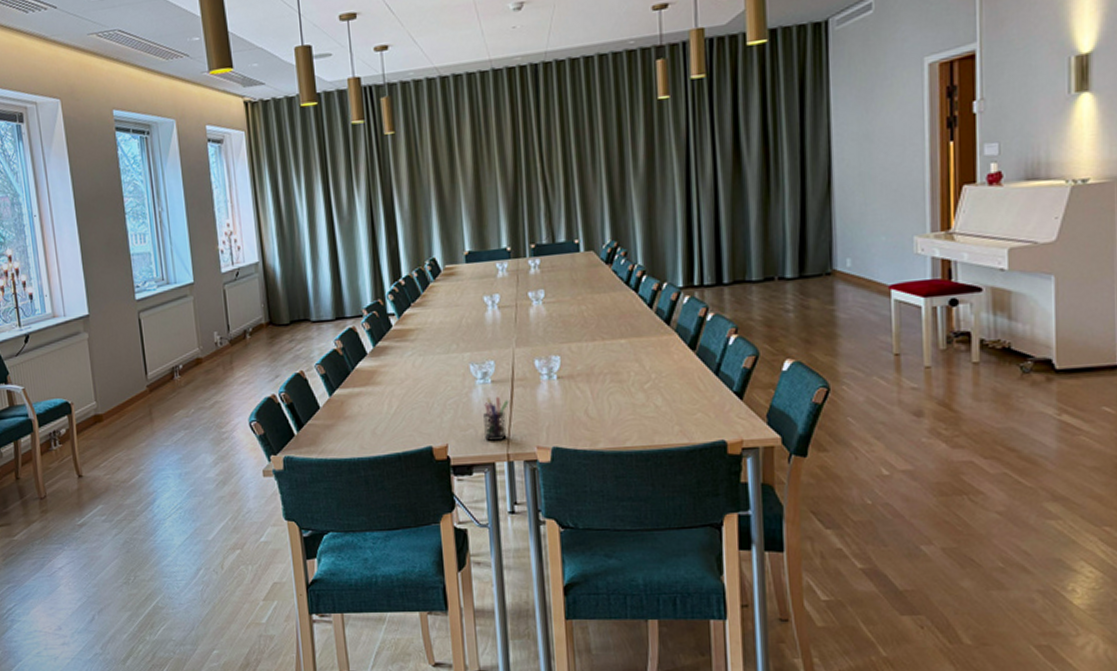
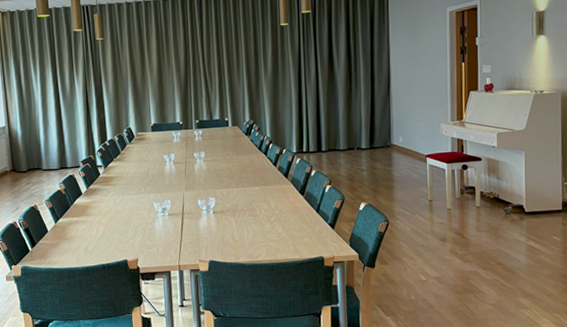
pen holder: present [483,397,510,441] -> none [162,225,181,256]

